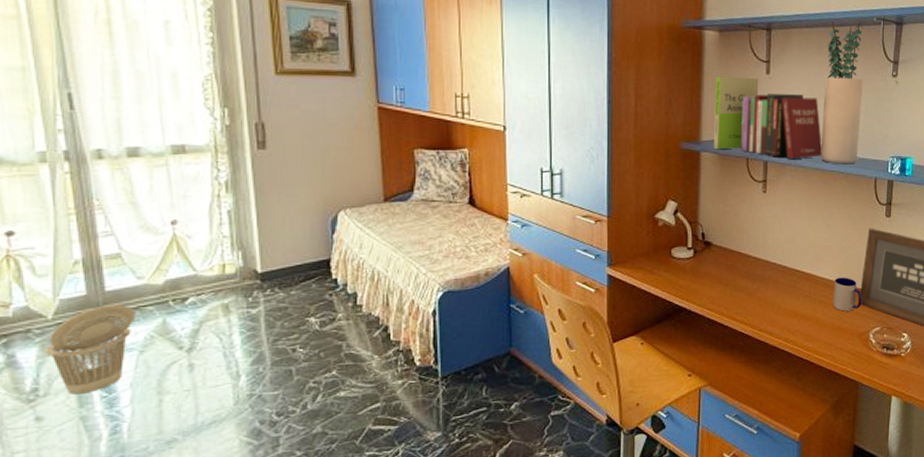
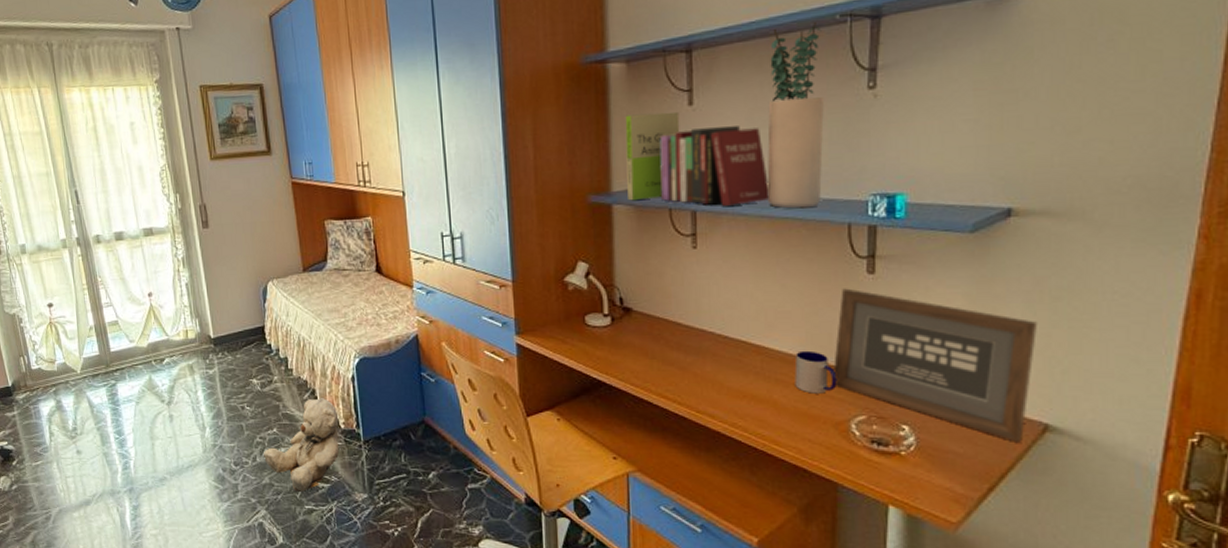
laundry basket: present [44,305,135,395] -> none [78,363,131,435]
teddy bear: none [316,335,414,438] -> present [263,398,340,492]

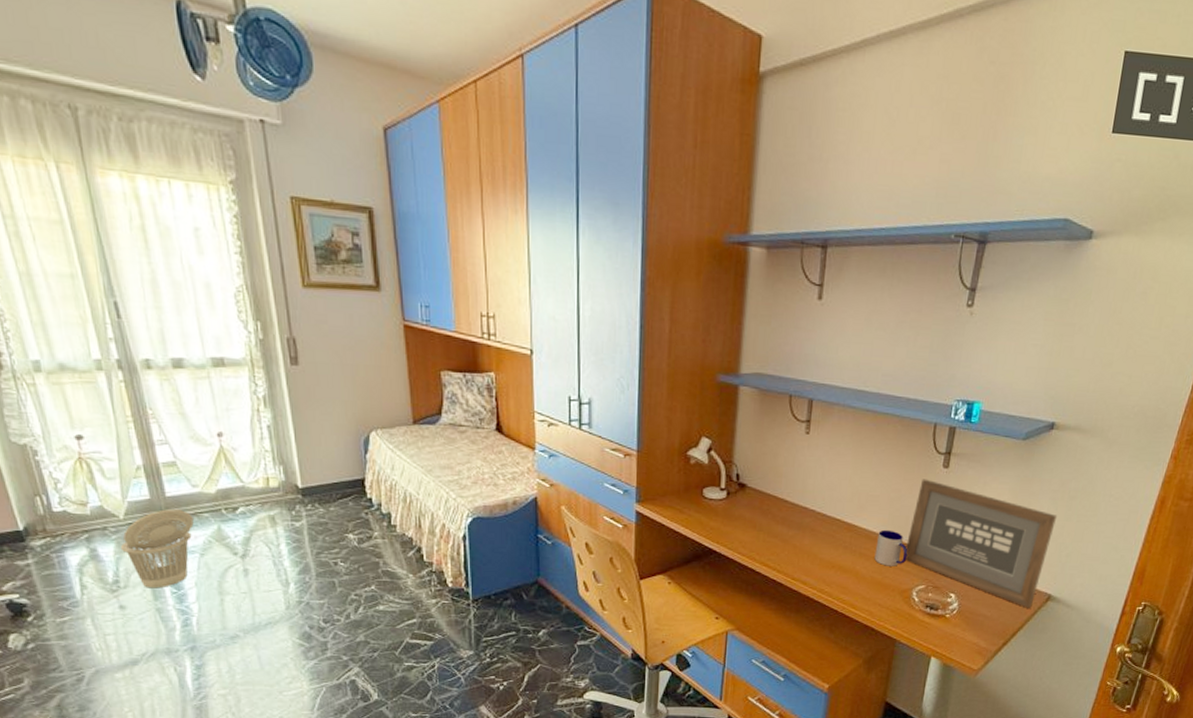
laundry basket: none [78,363,131,435] -> present [120,509,194,589]
teddy bear: present [263,398,340,492] -> none [358,556,447,649]
book: present [625,111,680,201] -> none [754,300,809,385]
books: present [659,126,769,206] -> none [784,322,877,398]
vase: present [767,21,824,209] -> none [873,237,938,407]

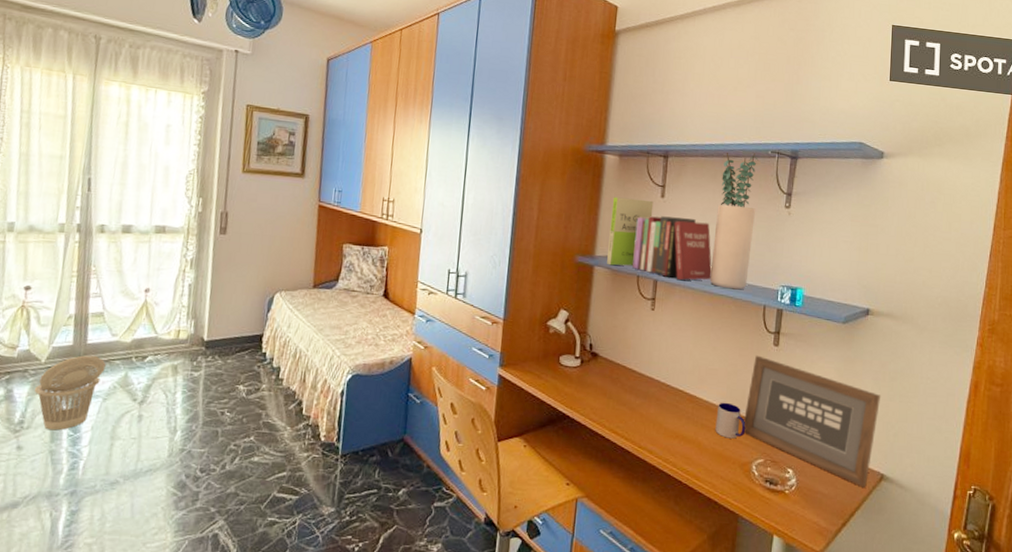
book: none [754,300,809,385] -> present [607,197,654,266]
books: none [784,322,877,398] -> present [632,216,712,280]
vase: none [873,237,938,407] -> present [710,152,758,290]

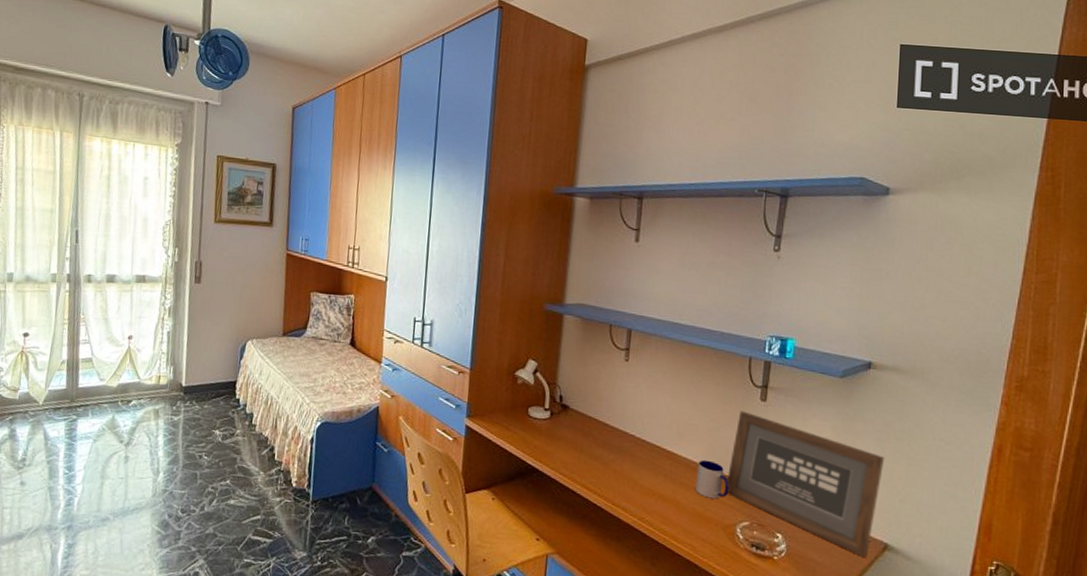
laundry basket: present [34,355,106,431] -> none [33,398,95,469]
book: present [607,197,654,266] -> none [577,241,627,315]
books: present [632,216,712,280] -> none [605,261,692,330]
vase: present [710,152,758,290] -> none [689,191,743,340]

